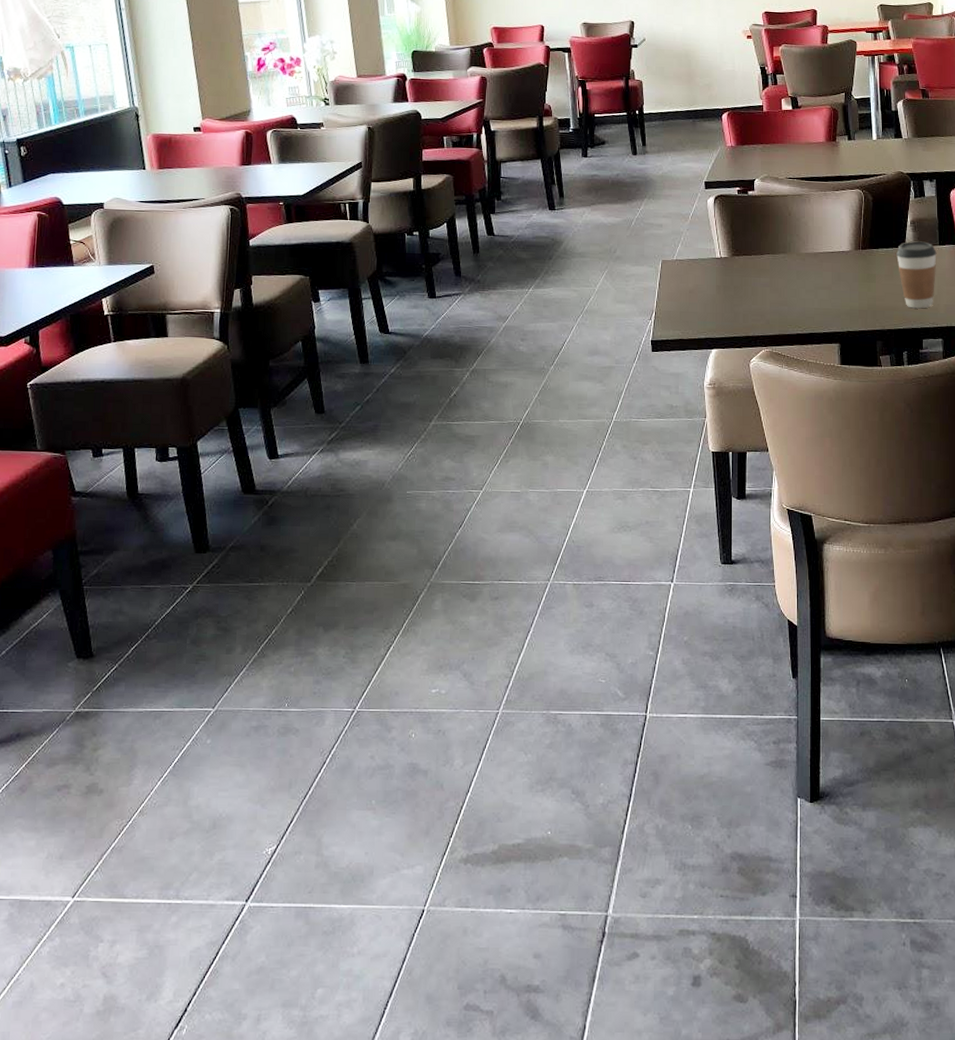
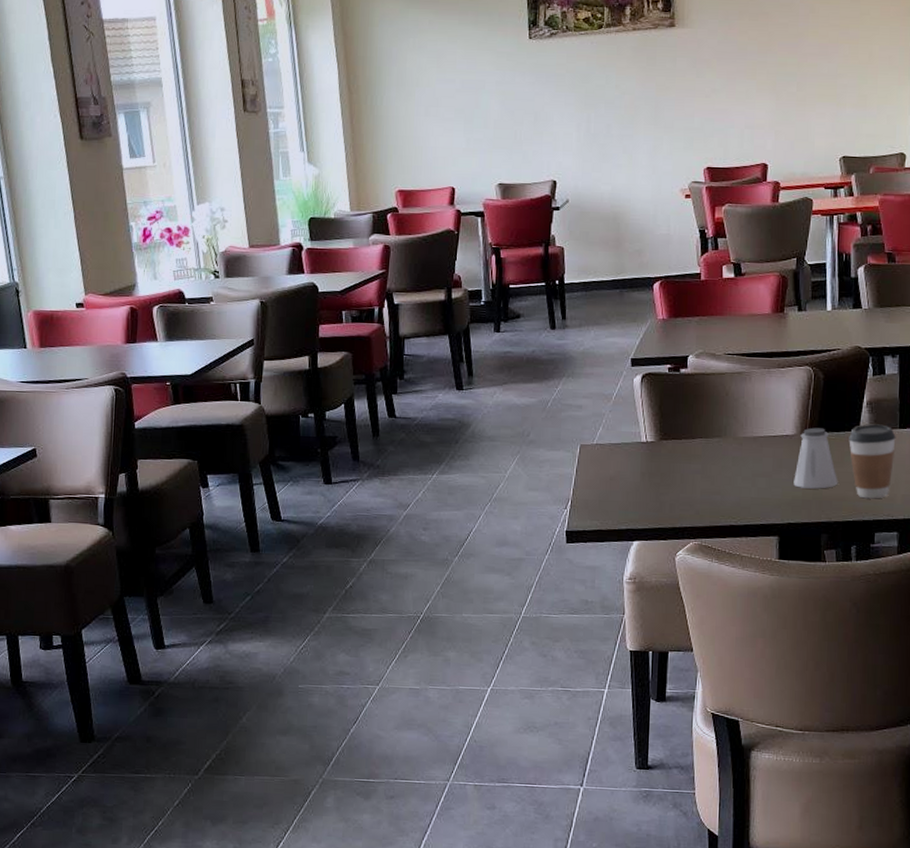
saltshaker: none [851,244,889,300] -> present [793,427,838,489]

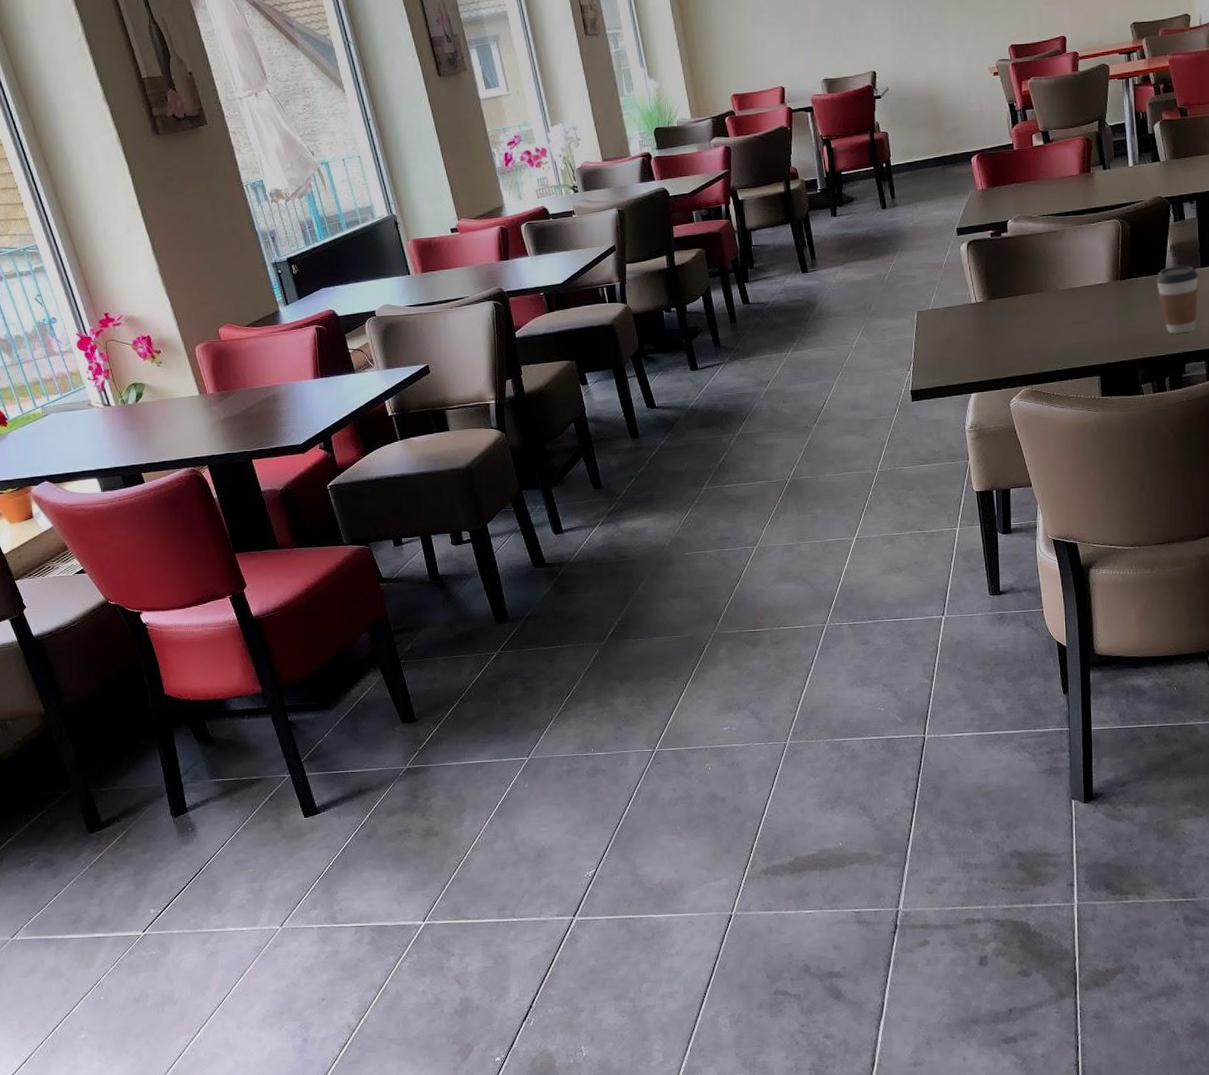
saltshaker: present [793,427,838,489] -> none [1110,274,1150,331]

